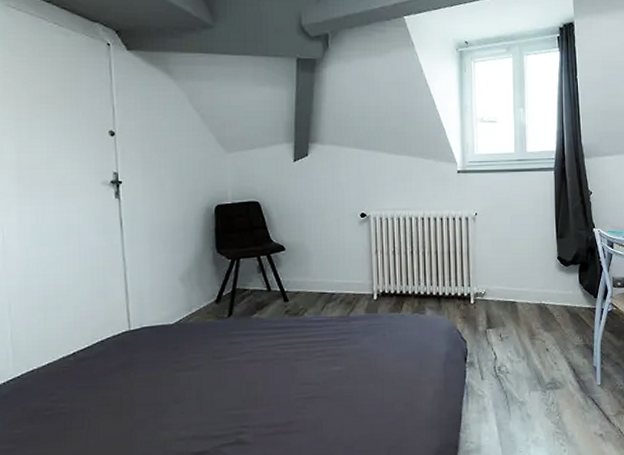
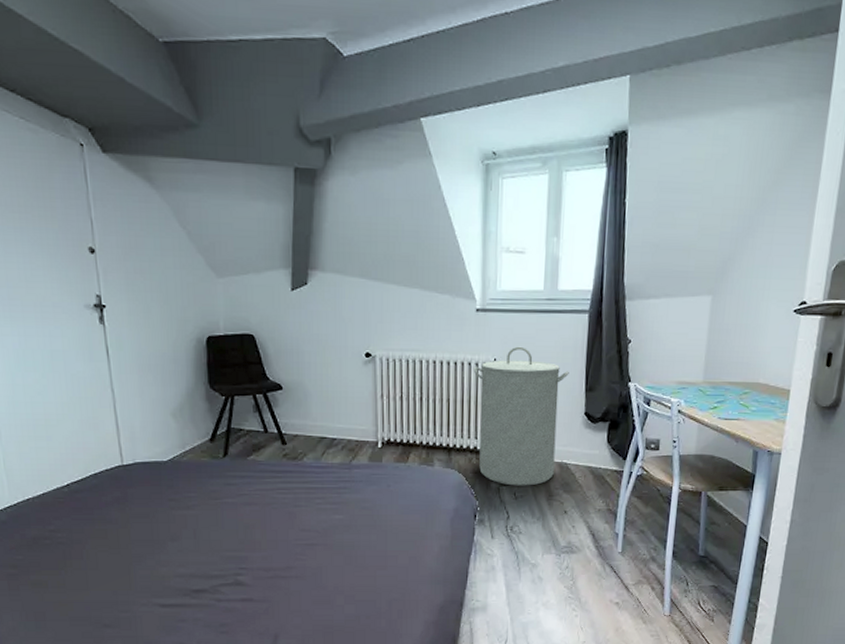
laundry hamper: none [457,201,541,328] -> present [473,346,569,486]

